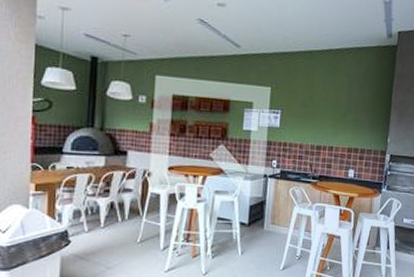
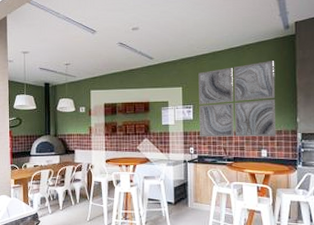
wall art: none [285,70,374,156] -> present [198,61,276,137]

